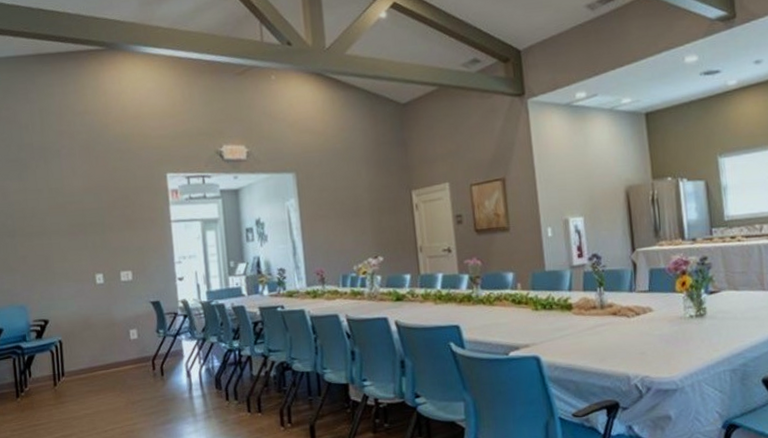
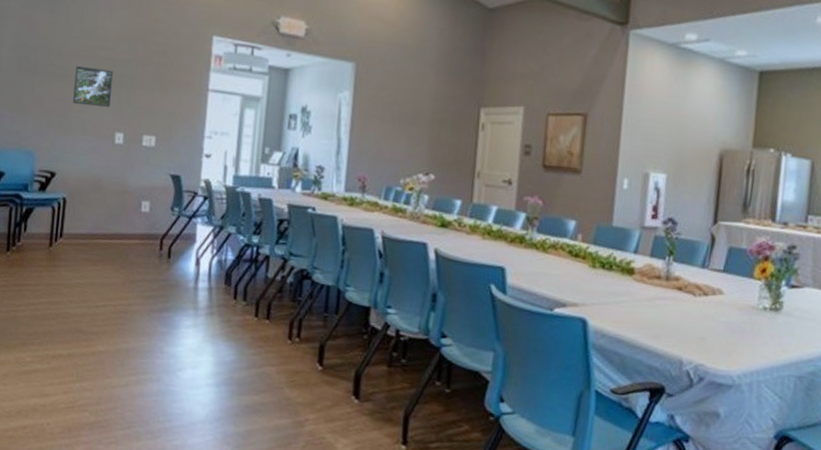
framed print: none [50,220,87,257] -> present [73,66,114,108]

